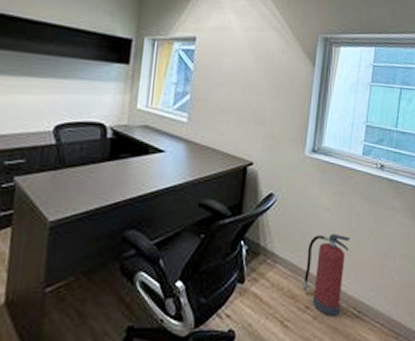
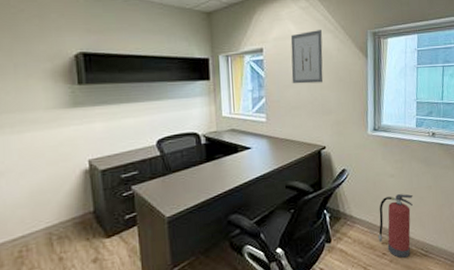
wall art: none [224,25,266,87] -> present [290,30,323,84]

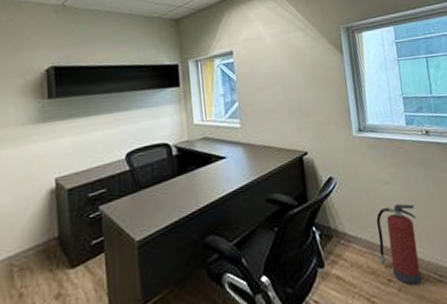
wall art: present [290,30,323,84] -> none [260,29,298,86]

